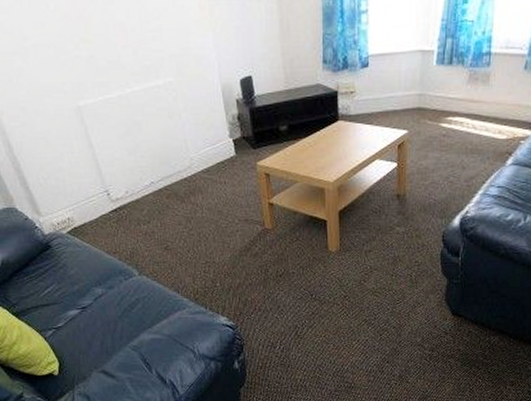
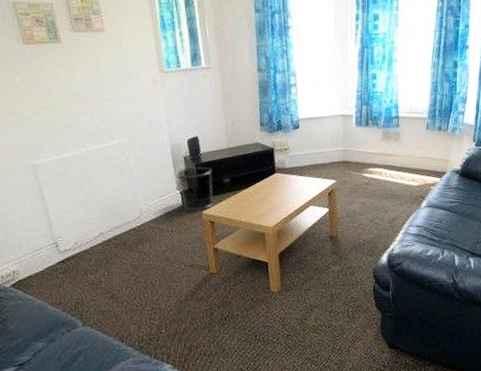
waste bin: none [229,112,269,161] -> present [177,167,214,211]

